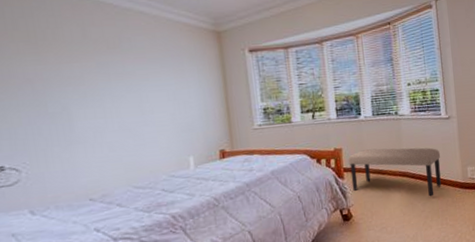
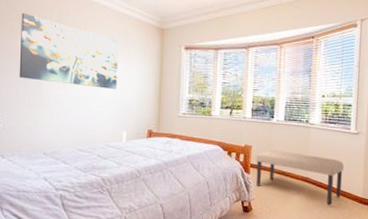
wall art: none [28,30,173,113] -> present [19,13,118,90]

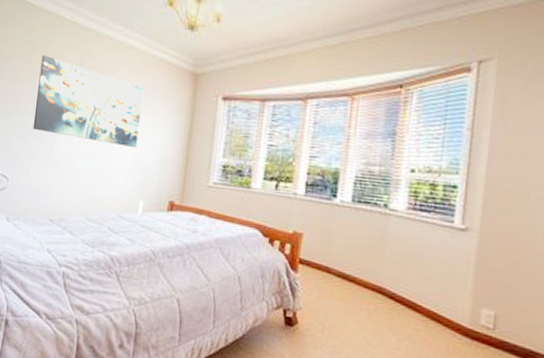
bench: present [256,150,344,206] -> none [305,242,441,334]

